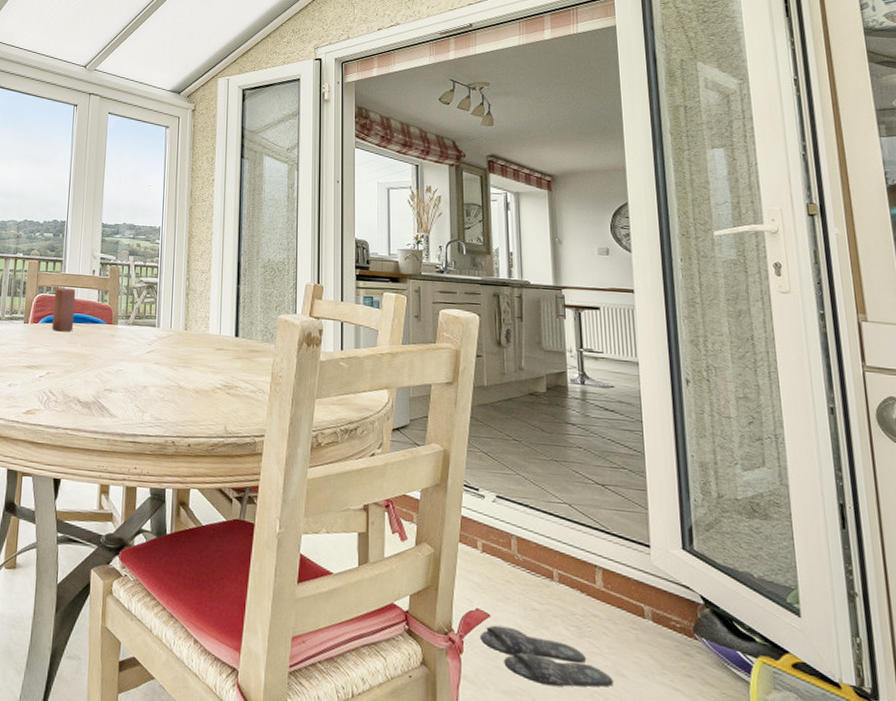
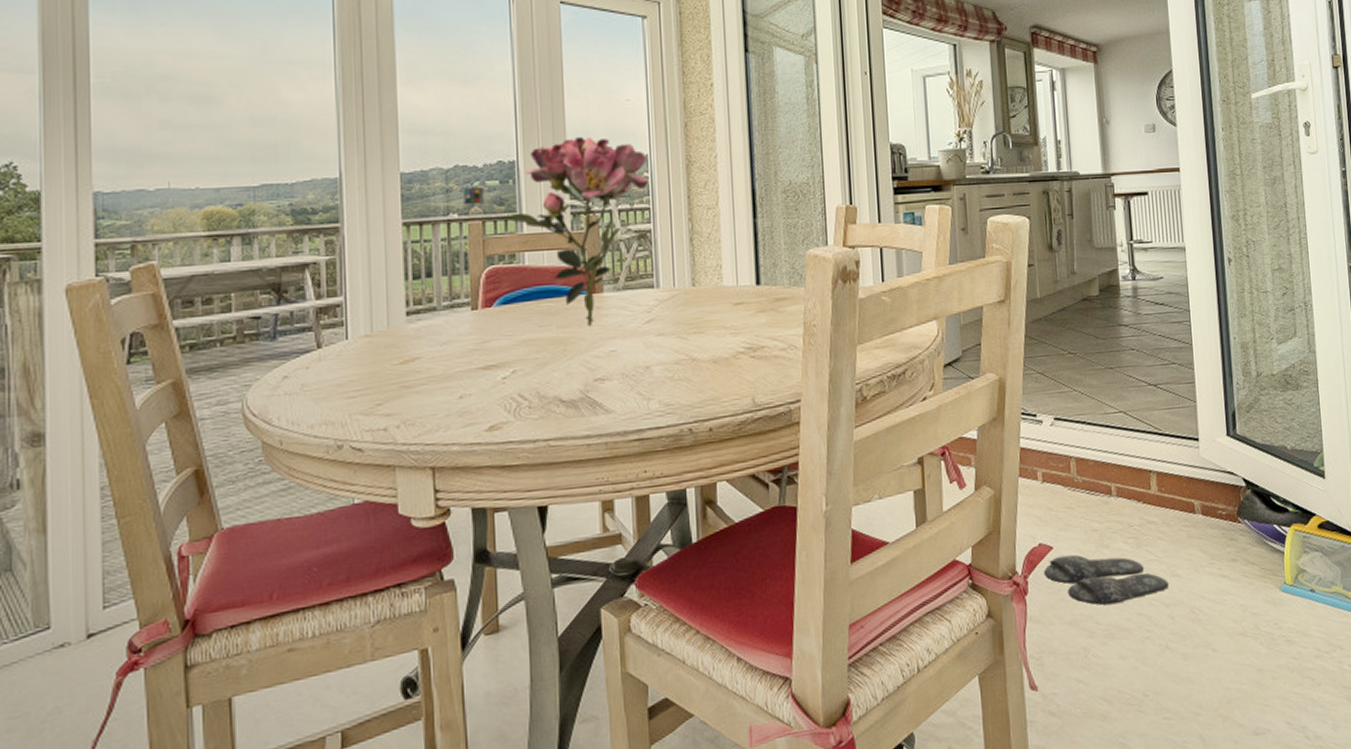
flower bouquet: none [27,208,160,349] -> present [463,136,649,327]
candle: present [52,287,76,332] -> none [510,253,543,314]

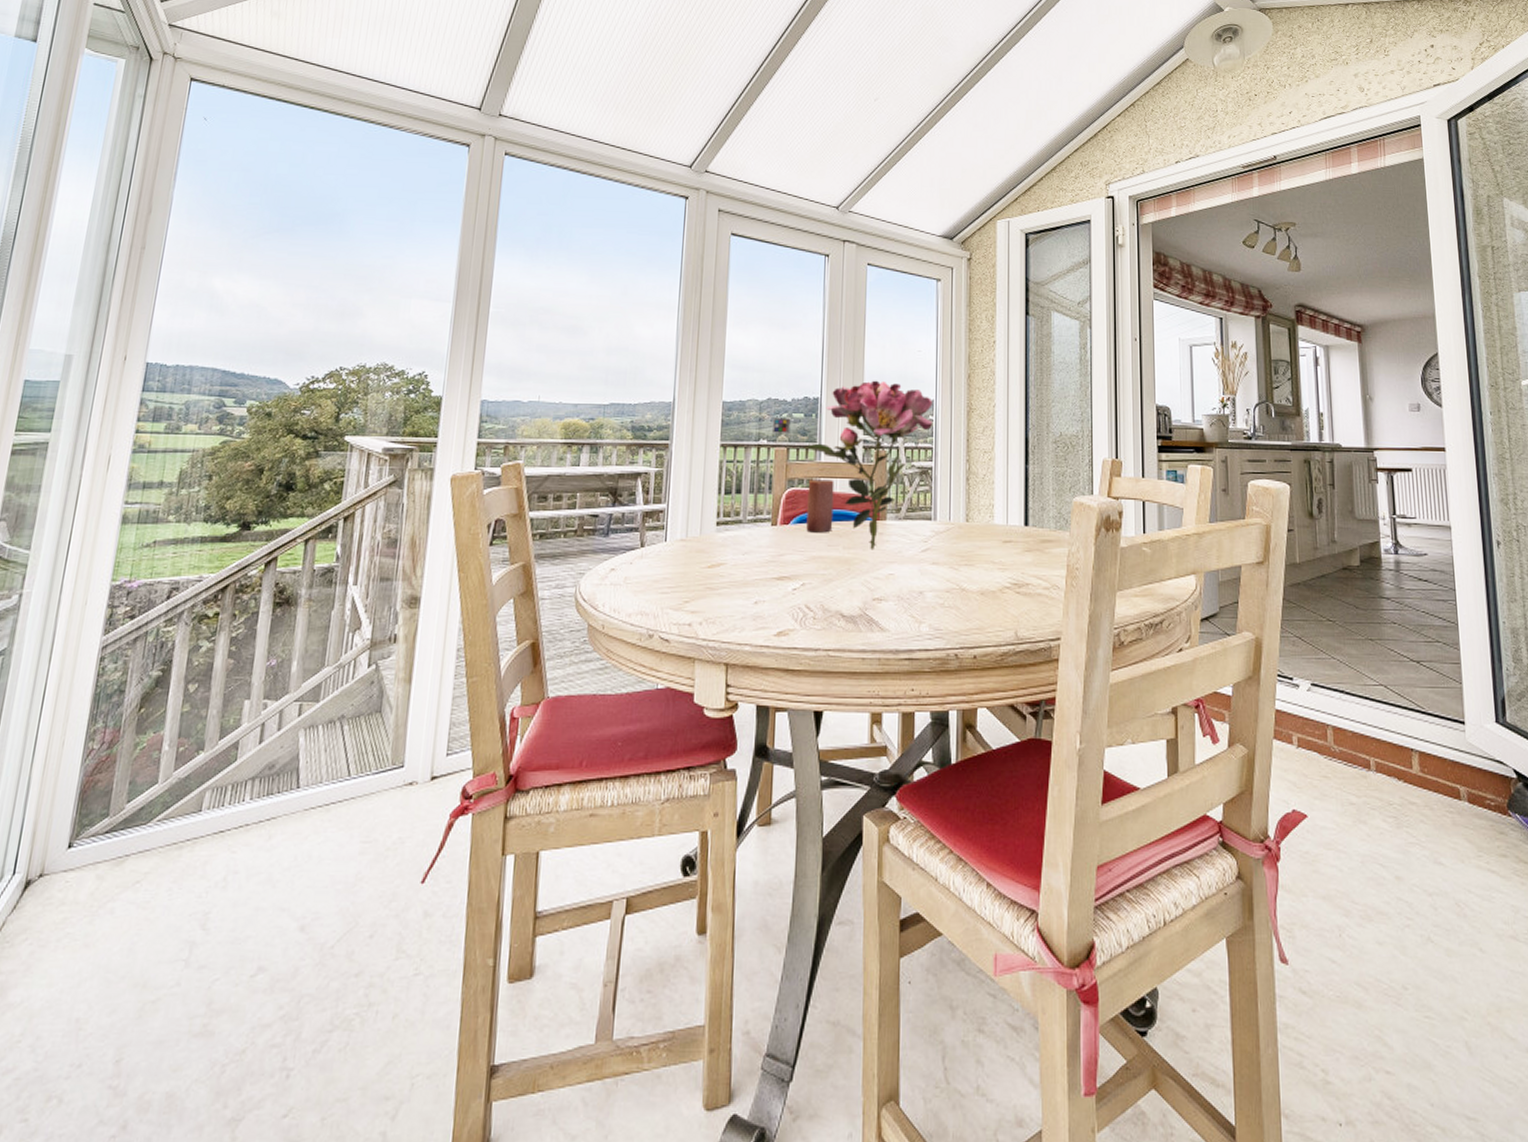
candle: none [510,253,543,314] -> present [806,479,834,533]
slippers: present [1044,554,1169,605] -> none [1297,826,1431,885]

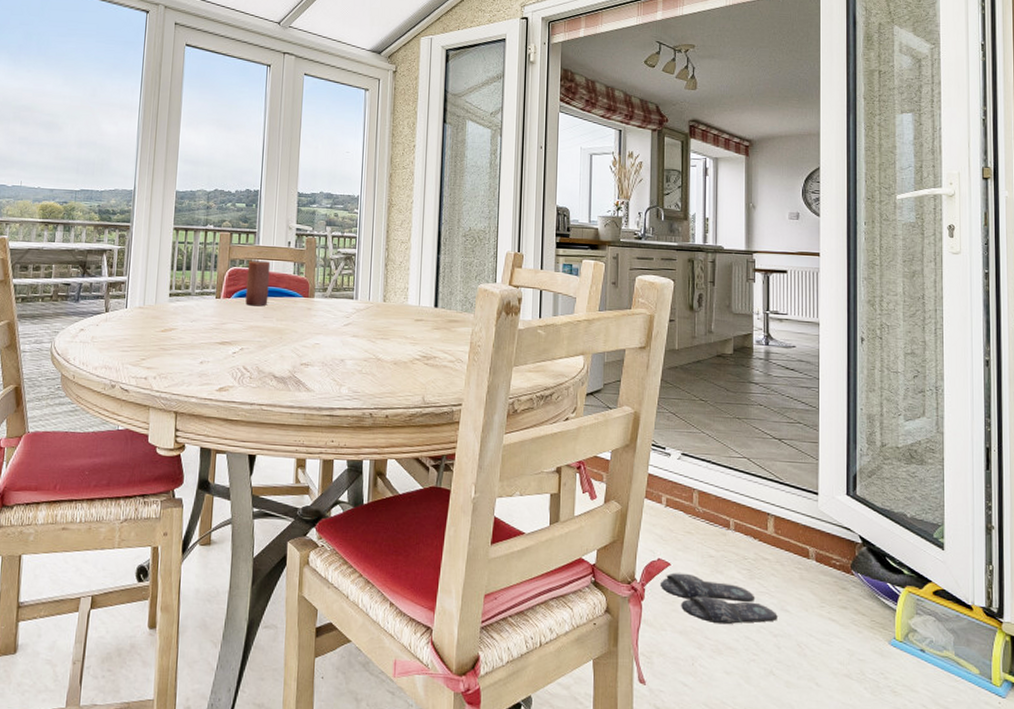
flower bouquet: present [773,380,934,550] -> none [218,176,358,323]
slippers: none [1297,826,1431,885] -> present [661,572,778,625]

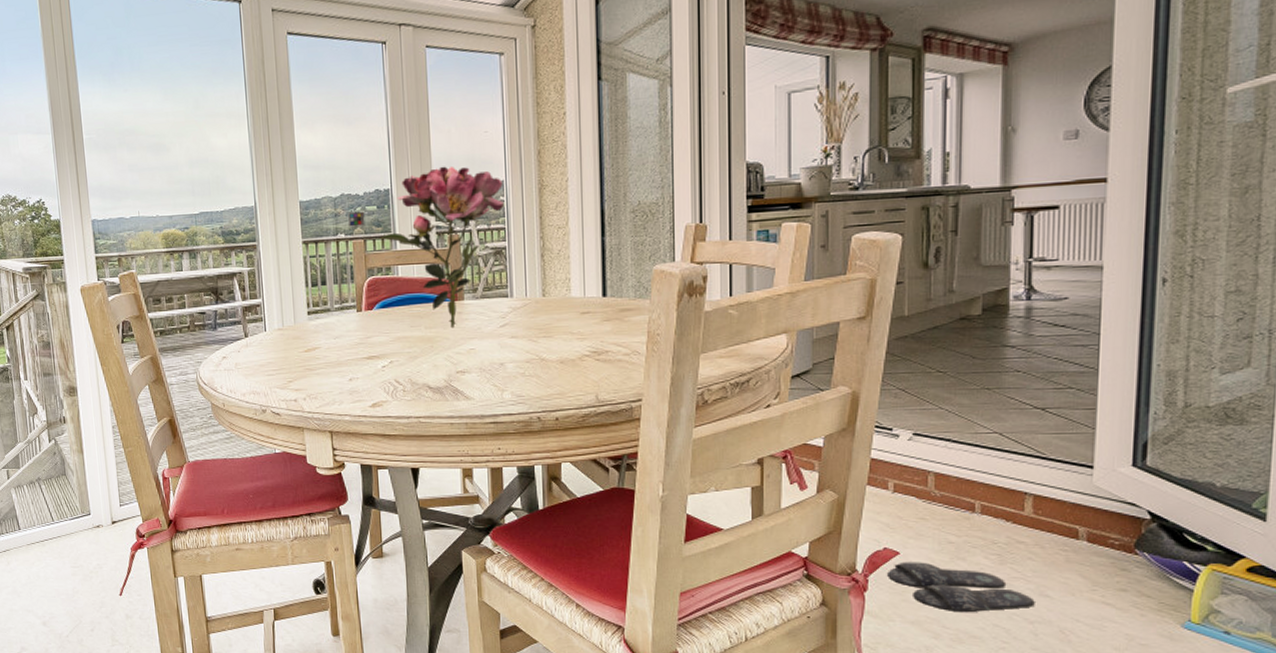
flower bouquet: none [218,176,358,323] -> present [348,166,505,329]
candle: present [245,260,271,306] -> none [387,266,414,316]

